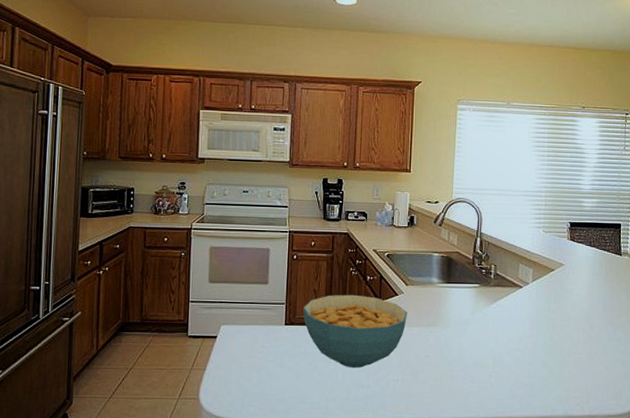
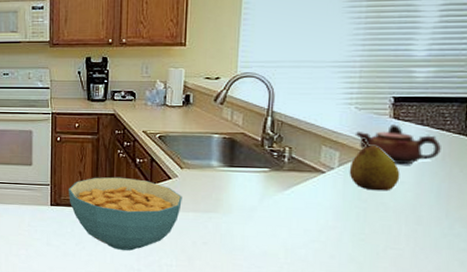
fruit: none [540,256,577,303] -> present [349,137,400,191]
teapot: none [543,245,604,280] -> present [354,124,441,165]

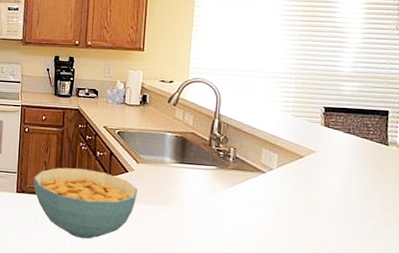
fruit: present [349,137,400,191] -> none [286,142,331,193]
teapot: present [354,124,441,165] -> none [291,131,366,169]

